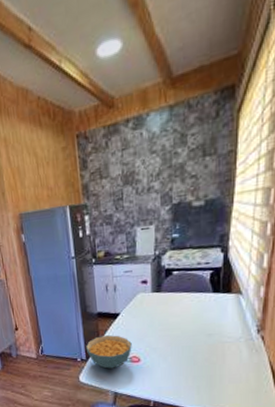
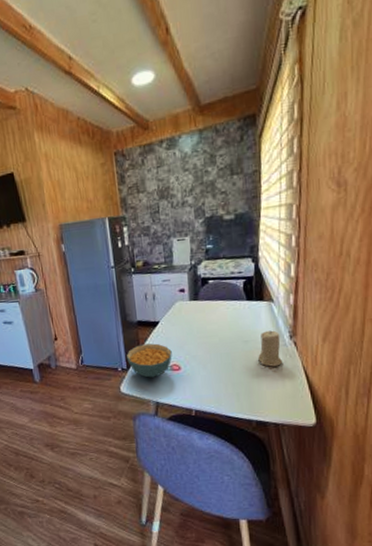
candle: none [222,324,248,361] -> present [258,330,283,367]

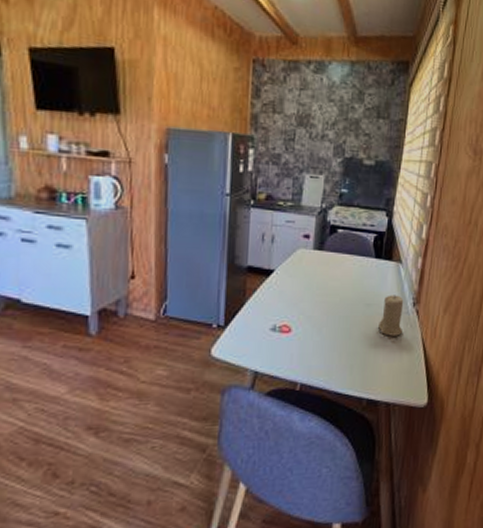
cereal bowl: present [127,343,172,378] -> none [226,296,284,340]

